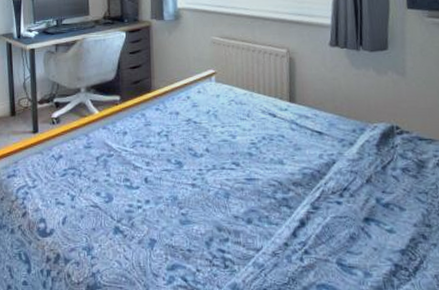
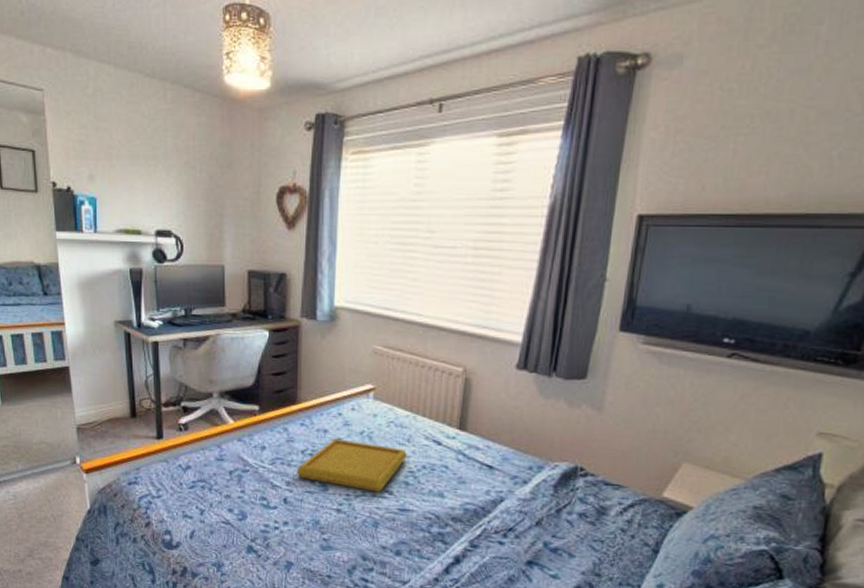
serving tray: none [154,119,248,165] -> present [296,438,407,492]

